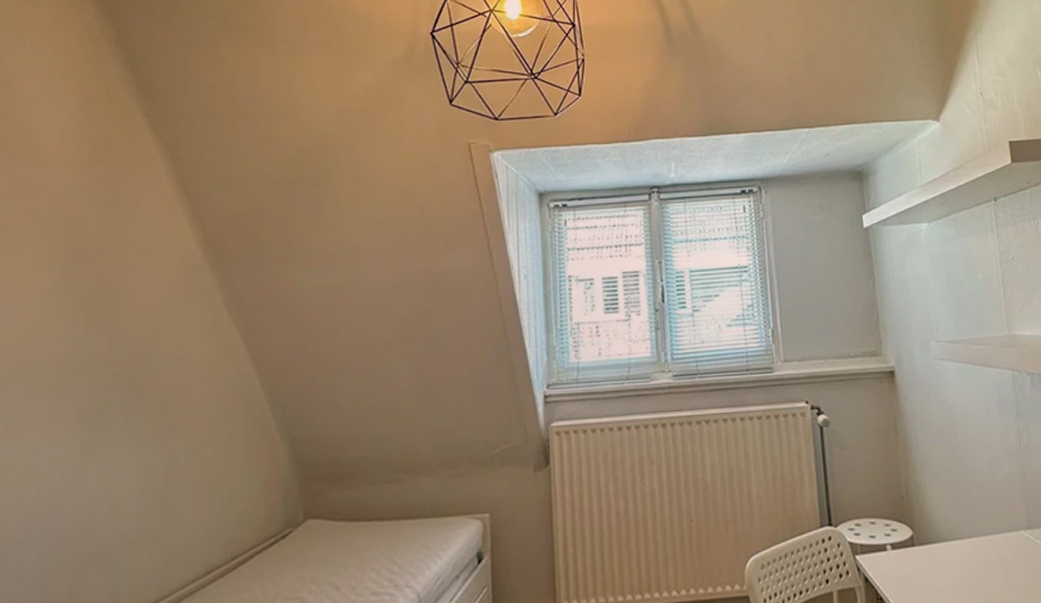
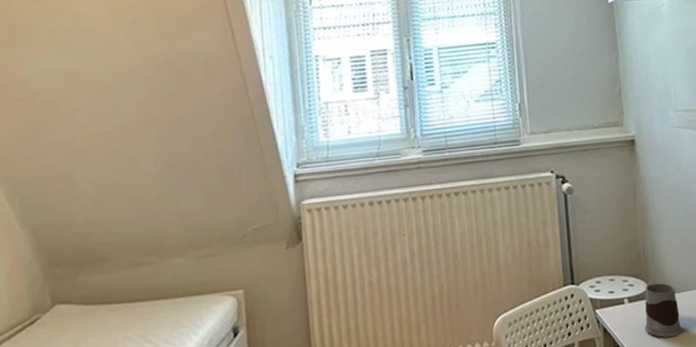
mug: none [909,526,954,593] -> present [644,280,683,338]

